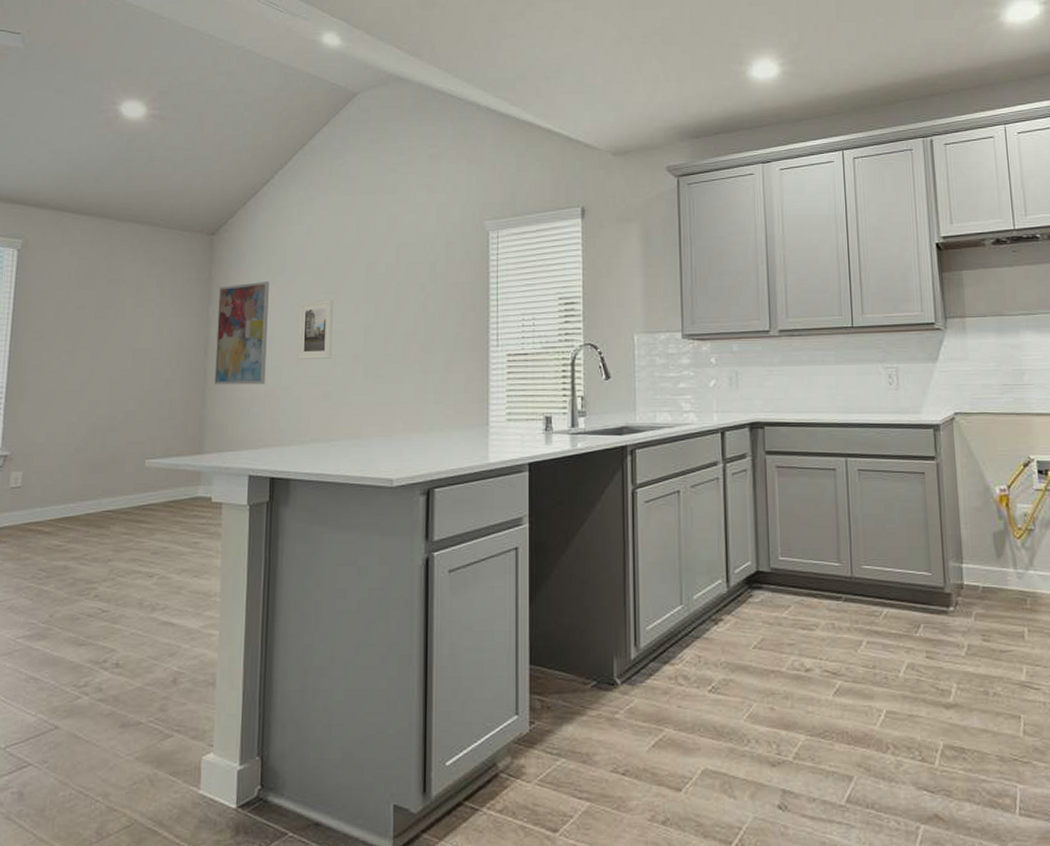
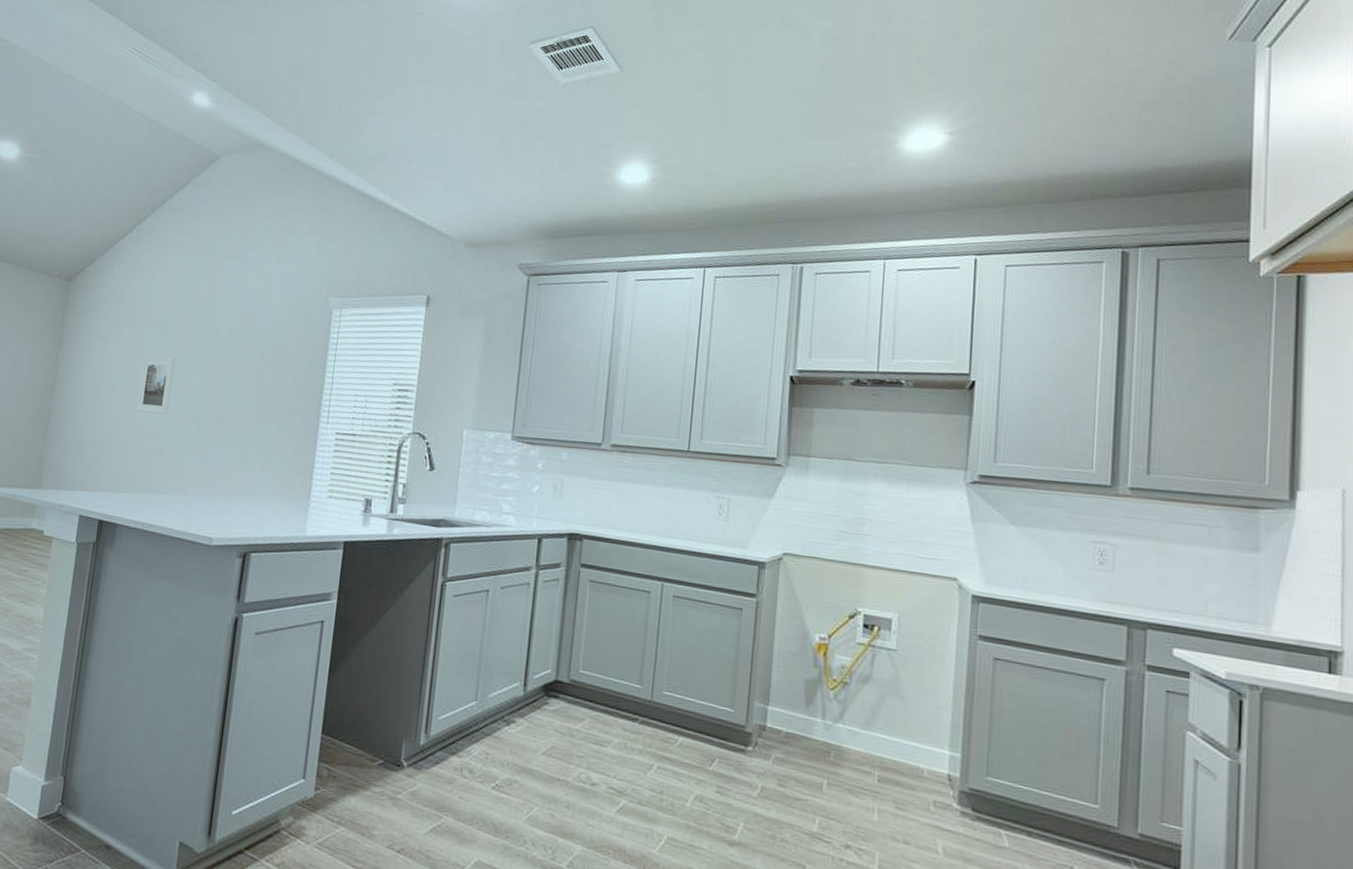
wall art: present [214,282,269,385] -> none [57,331,117,431]

